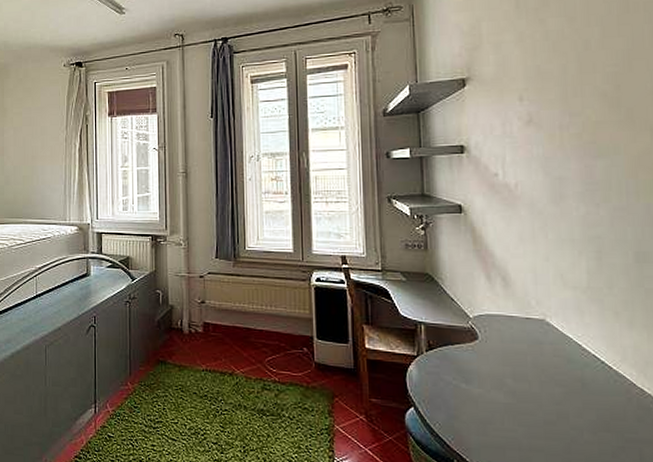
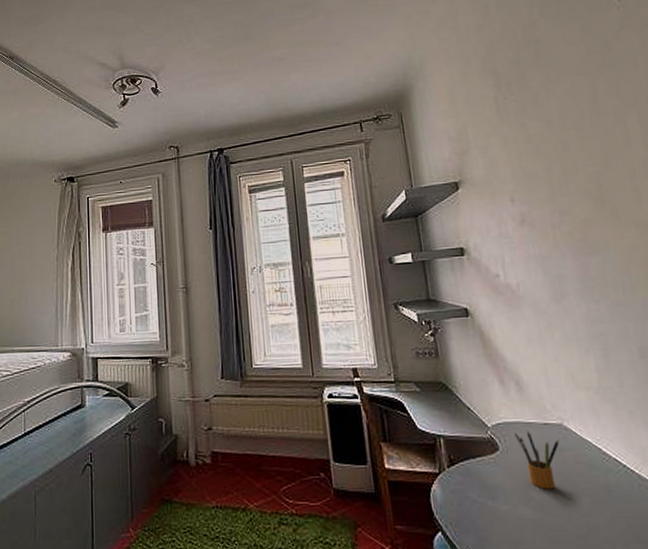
pencil box: none [496,323,540,378] -> present [515,430,560,490]

